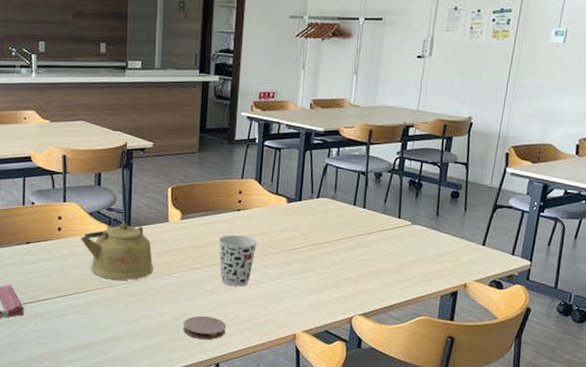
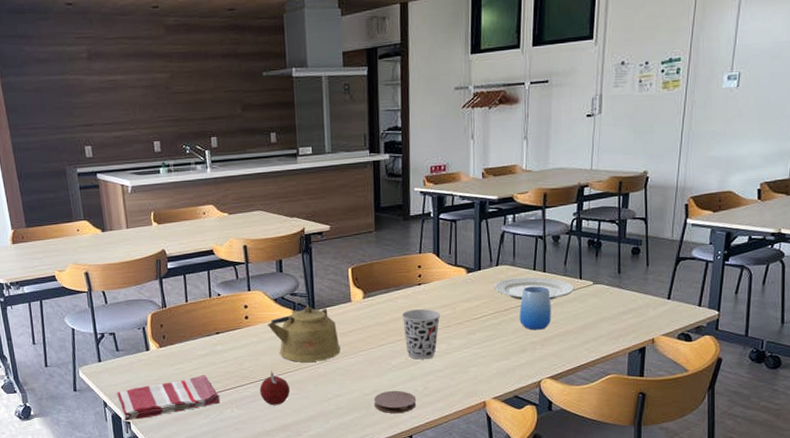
fruit: none [66,286,98,323] -> present [259,371,290,406]
plate: none [312,211,392,237] -> present [493,277,574,300]
cup: none [336,221,369,266] -> present [519,286,551,330]

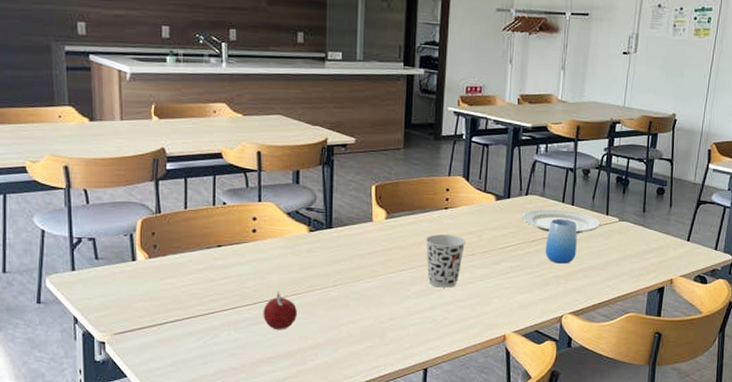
dish towel: present [116,375,220,421] -> none [90,292,215,341]
kettle: present [267,305,341,362] -> none [277,222,357,284]
coaster: present [374,390,417,414] -> none [389,319,435,344]

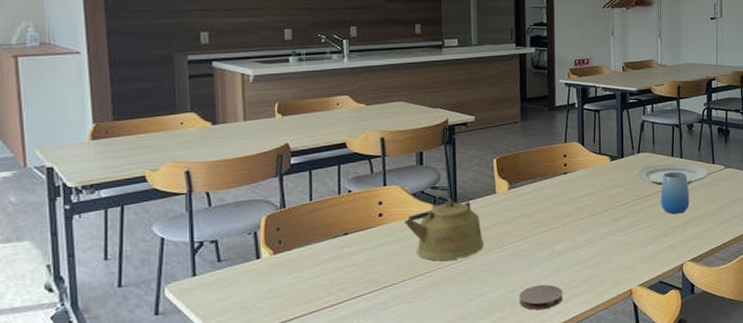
fruit: present [263,292,297,330] -> none [392,273,427,313]
kettle: none [277,222,357,284] -> present [403,199,484,261]
coaster: none [389,319,435,344] -> present [519,284,564,310]
cup: present [425,234,466,288] -> none [547,198,587,250]

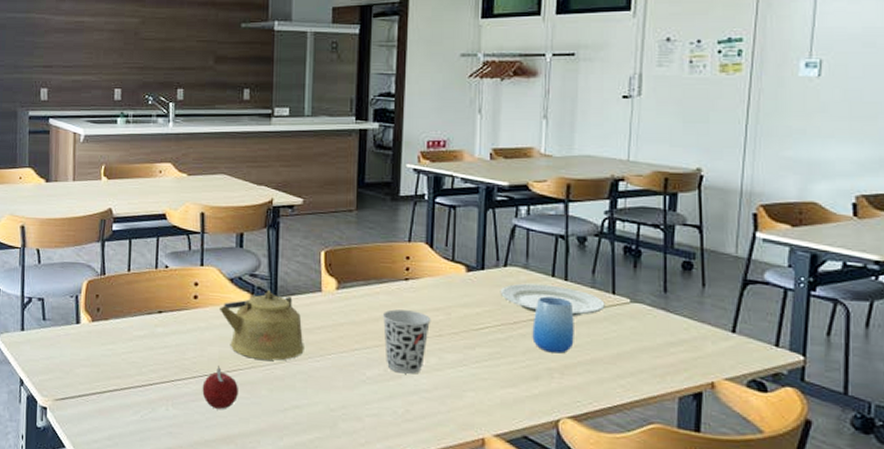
fruit: none [392,273,427,313] -> present [202,366,238,410]
coaster: present [519,284,564,310] -> none [341,408,395,440]
cup: none [547,198,587,250] -> present [382,309,431,374]

